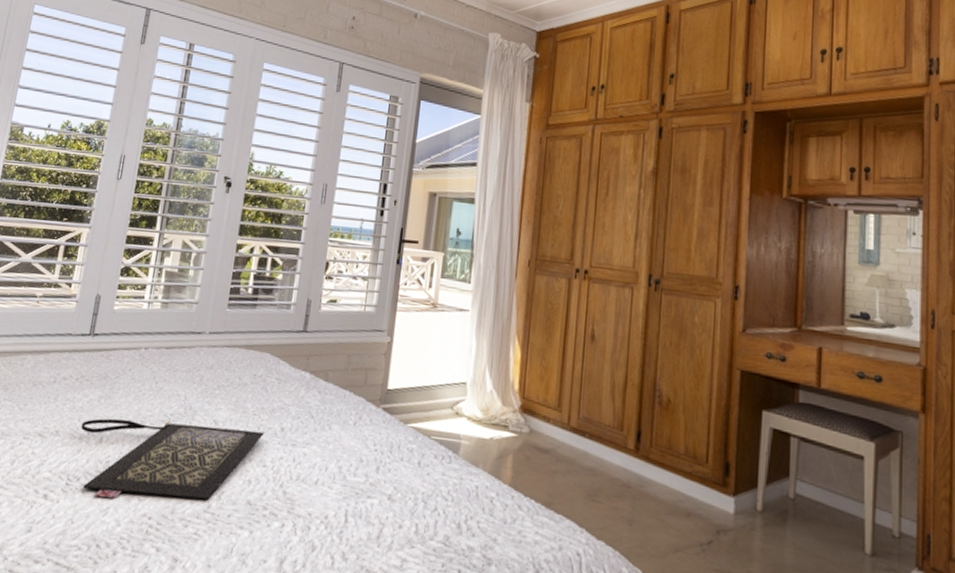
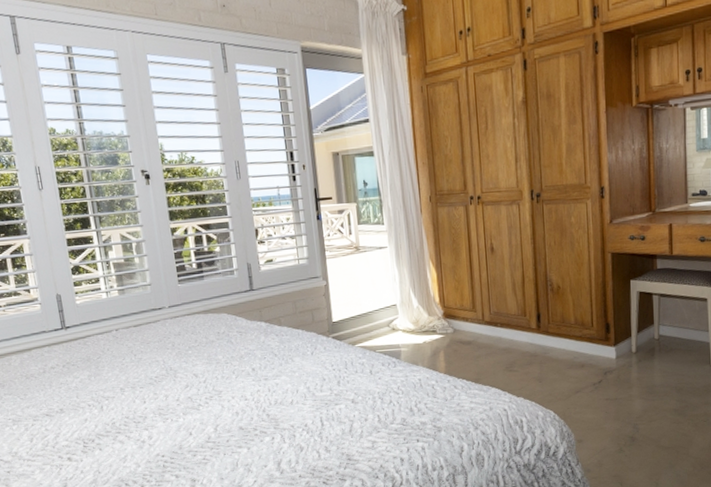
clutch bag: present [81,418,265,501] -> none [80,374,240,451]

